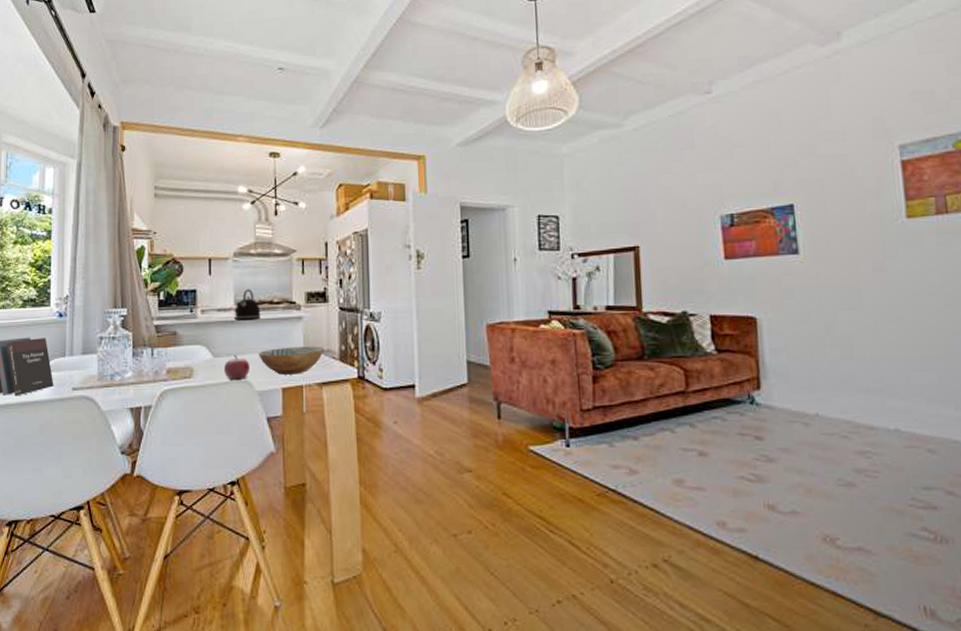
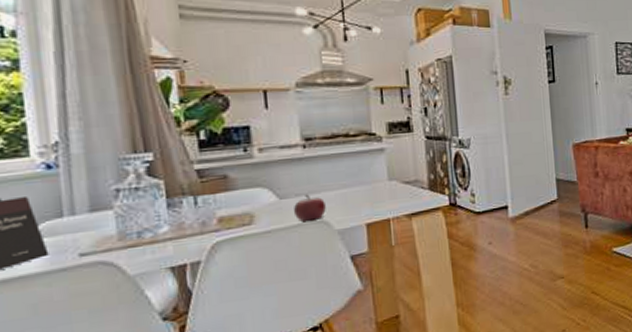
kettle: present [235,289,261,320] -> none [302,122,335,157]
bowl: present [259,346,324,375] -> none [335,177,412,210]

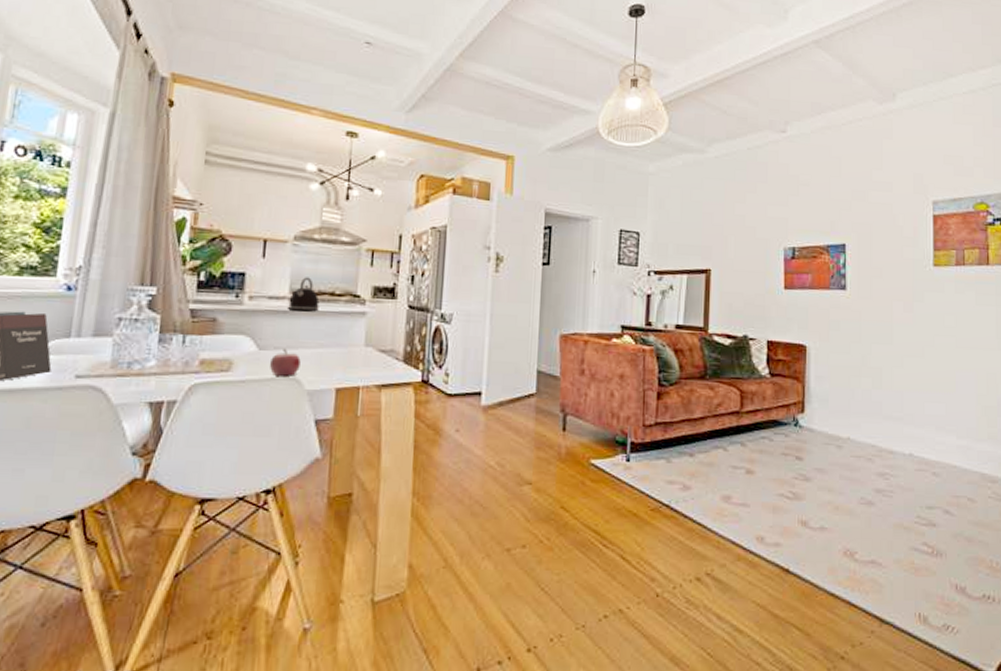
kettle: none [302,122,335,157] -> present [288,277,320,312]

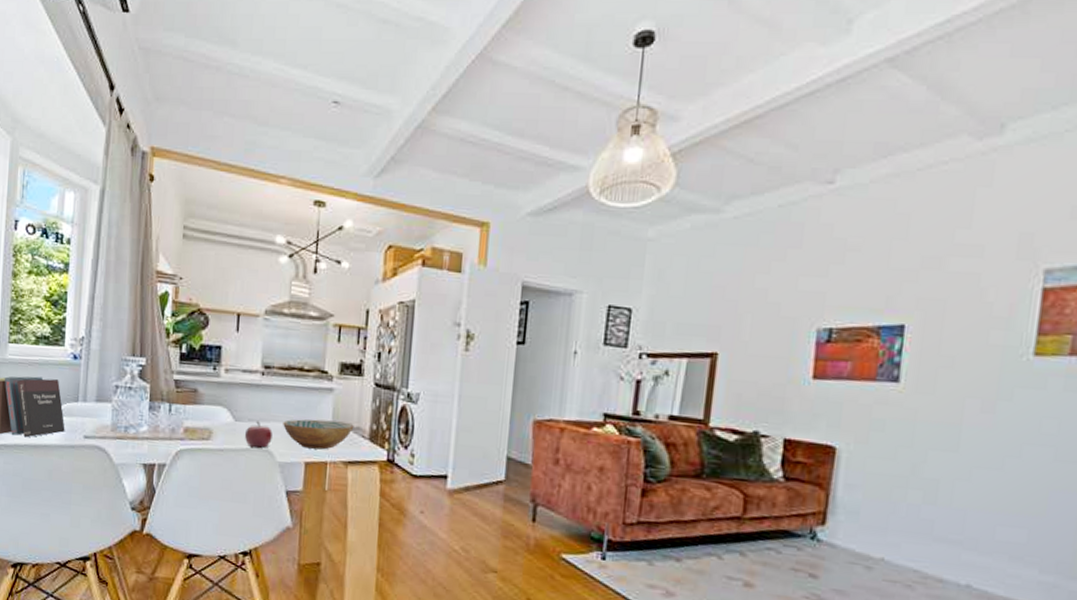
kettle: present [288,277,320,312] -> none [260,351,289,386]
bowl: none [312,344,388,374] -> present [283,419,354,450]

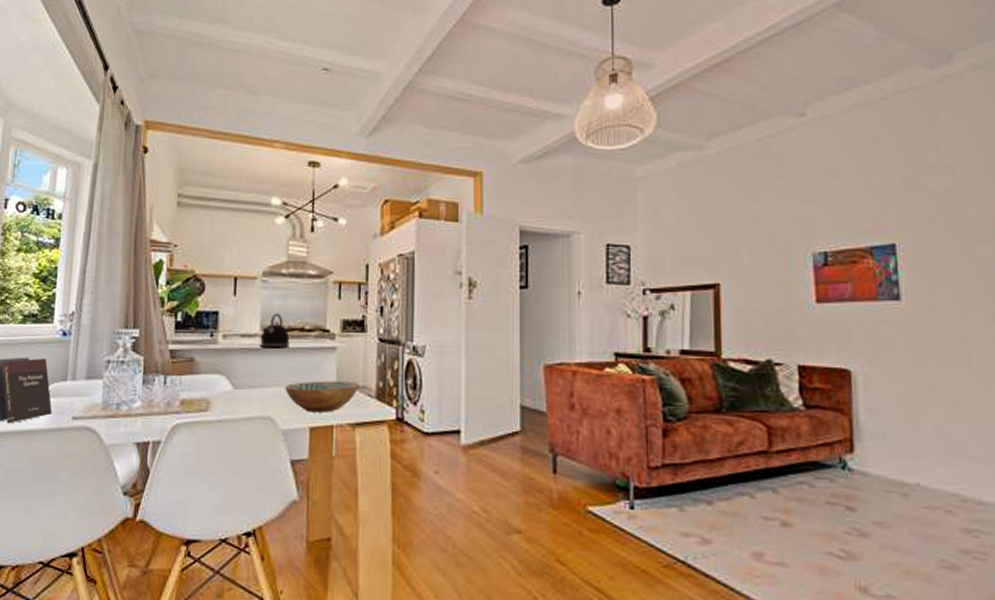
fruit: present [244,421,272,448] -> none [244,387,274,415]
kettle: none [260,351,289,386] -> present [260,313,290,349]

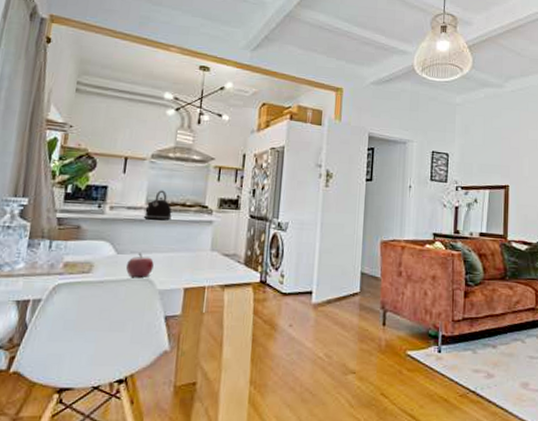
fruit: none [244,387,274,415] -> present [125,253,154,277]
bowl: present [285,381,360,413] -> none [164,248,231,276]

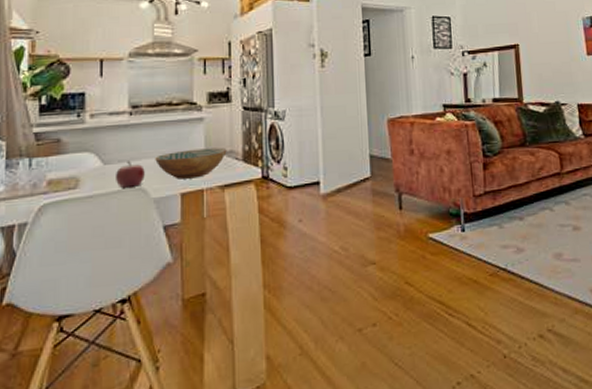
kettle: present [144,190,172,221] -> none [129,90,158,124]
bowl: none [164,248,231,276] -> present [155,147,227,179]

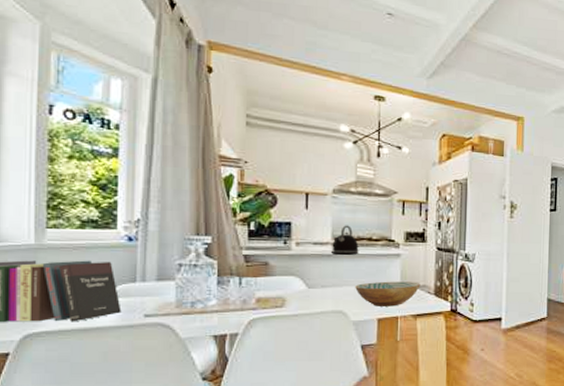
fruit: present [115,161,145,188] -> none [318,286,345,310]
kettle: none [129,90,158,124] -> present [332,225,359,255]

